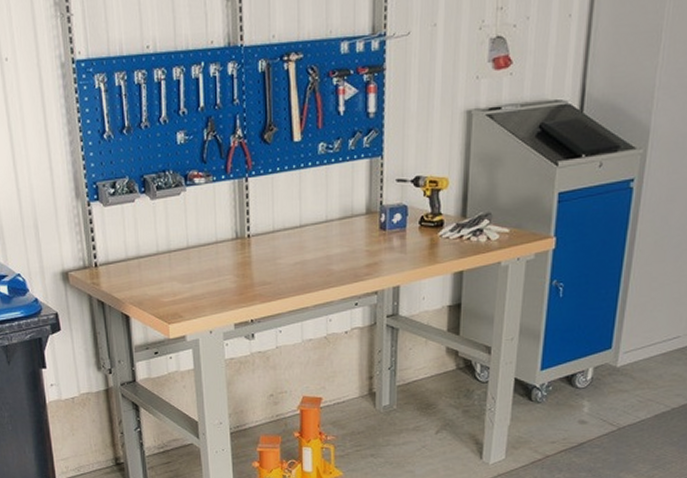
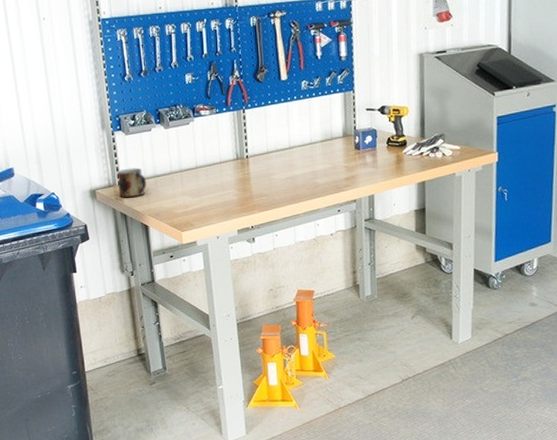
mug: none [93,246,128,283] -> present [116,168,146,198]

